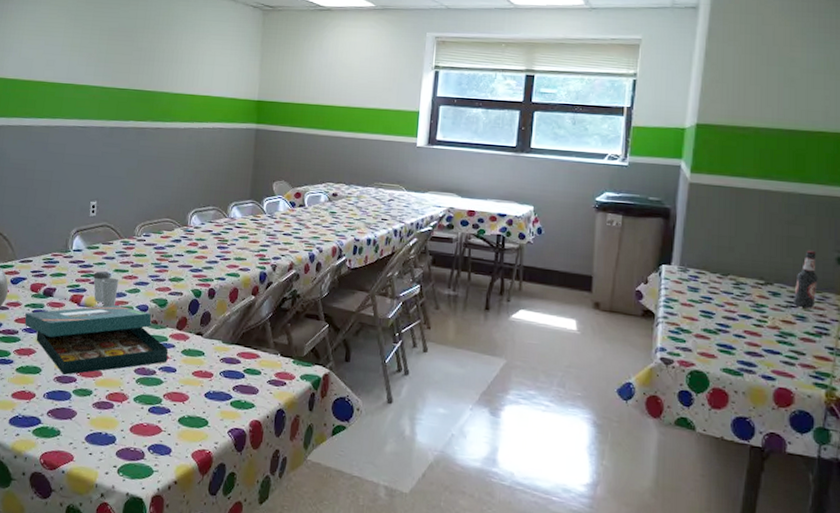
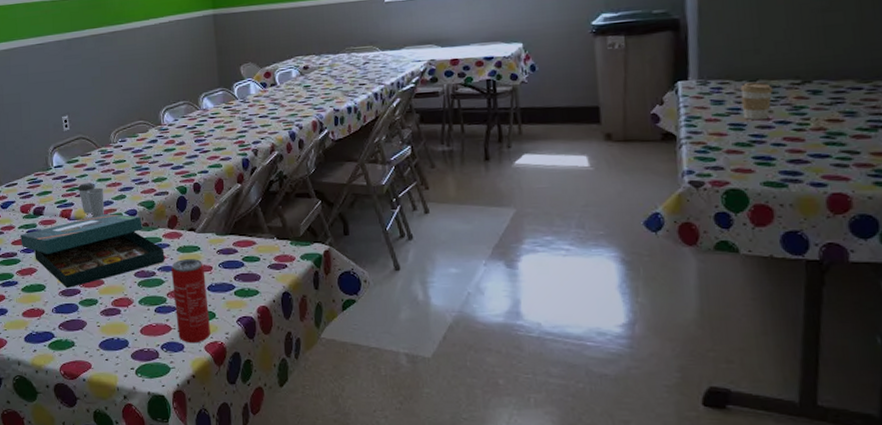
beverage can: none [167,362,205,449] -> present [171,259,210,343]
coffee cup: none [713,275,741,312] -> present [740,82,774,121]
bottle: present [794,250,818,308] -> none [838,36,866,102]

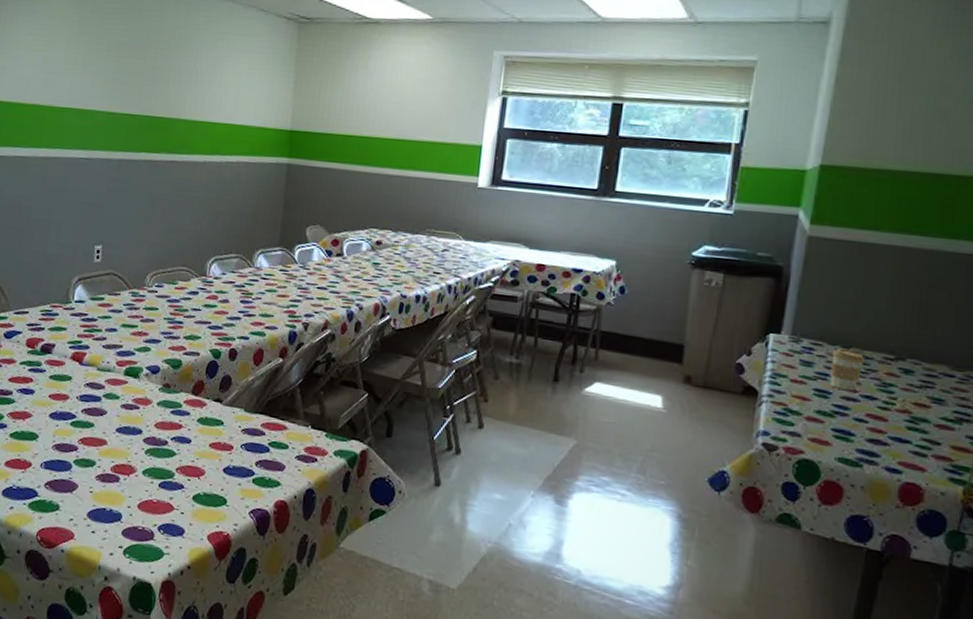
board game: present [20,214,165,289] -> none [19,365,183,443]
paper cup: present [77,183,105,217] -> none [96,325,127,367]
beverage can: present [171,259,210,343] -> none [180,432,224,530]

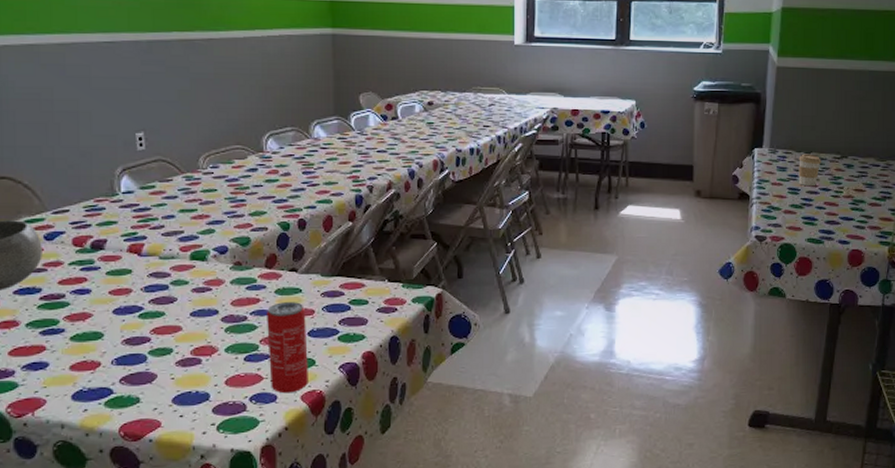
beverage can: none [180,432,224,530] -> present [267,302,308,394]

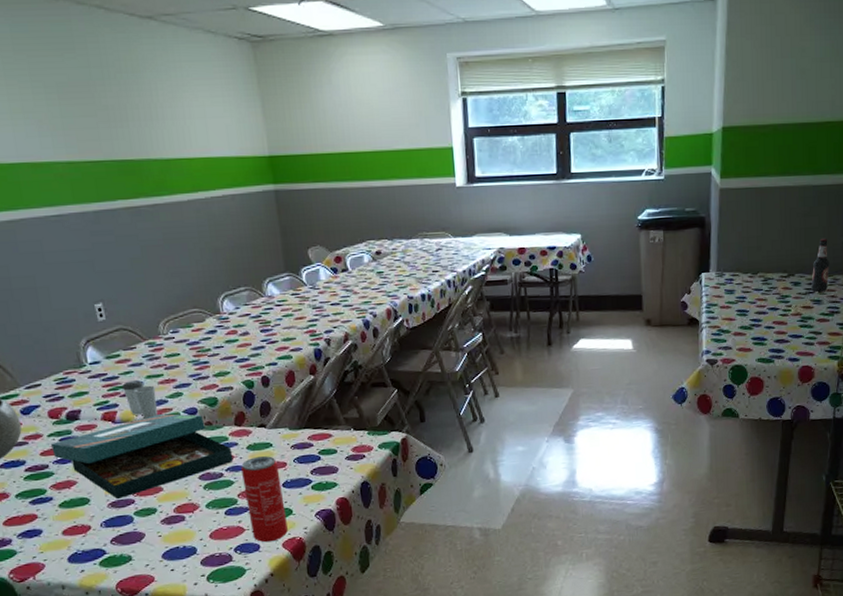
board game: none [71,250,260,337] -> present [51,414,234,500]
paper cup: none [152,214,187,254] -> present [121,380,158,419]
coffee cup: present [798,154,821,187] -> none [746,274,769,308]
bottle: none [864,123,883,175] -> present [811,238,830,292]

